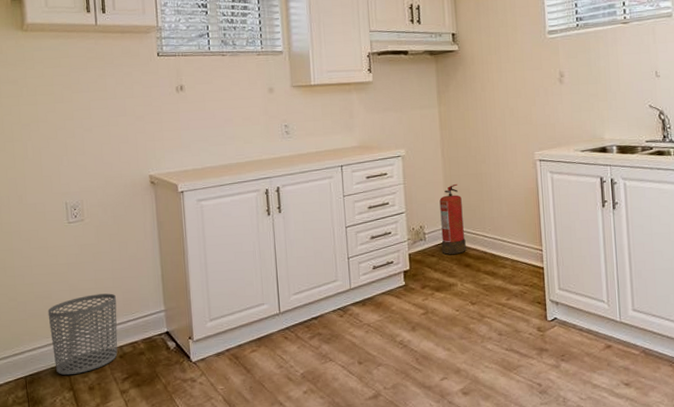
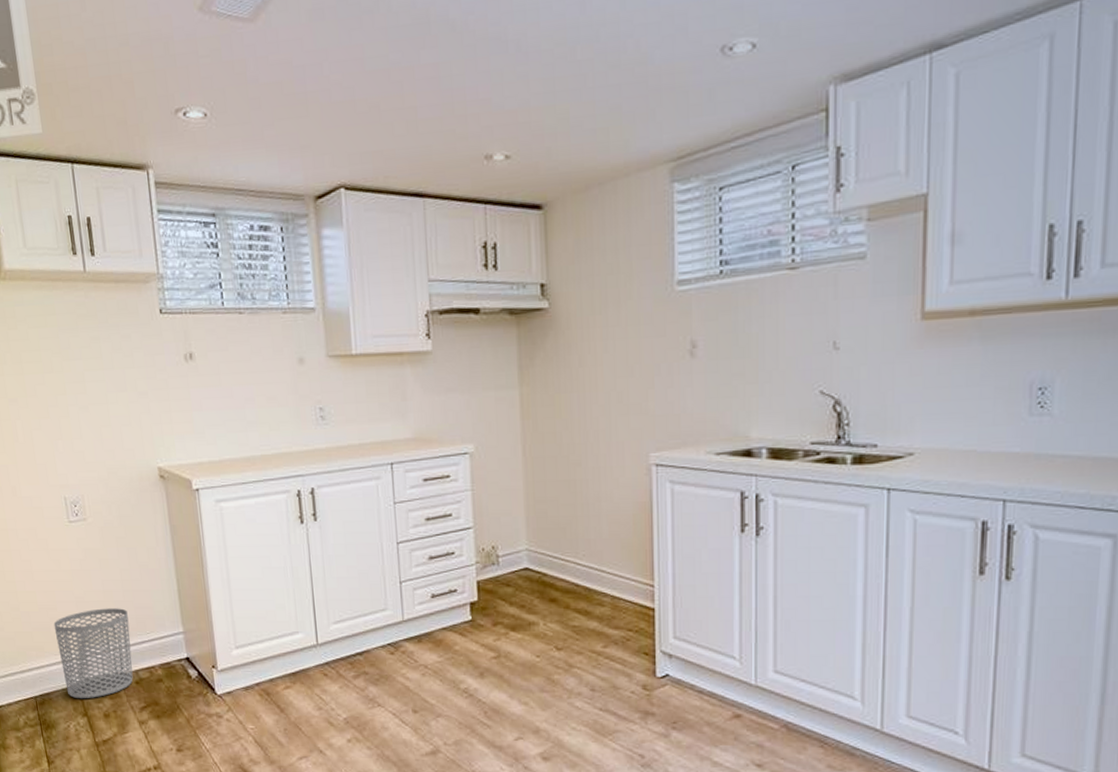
fire extinguisher: present [439,183,466,255] -> none [518,492,552,585]

